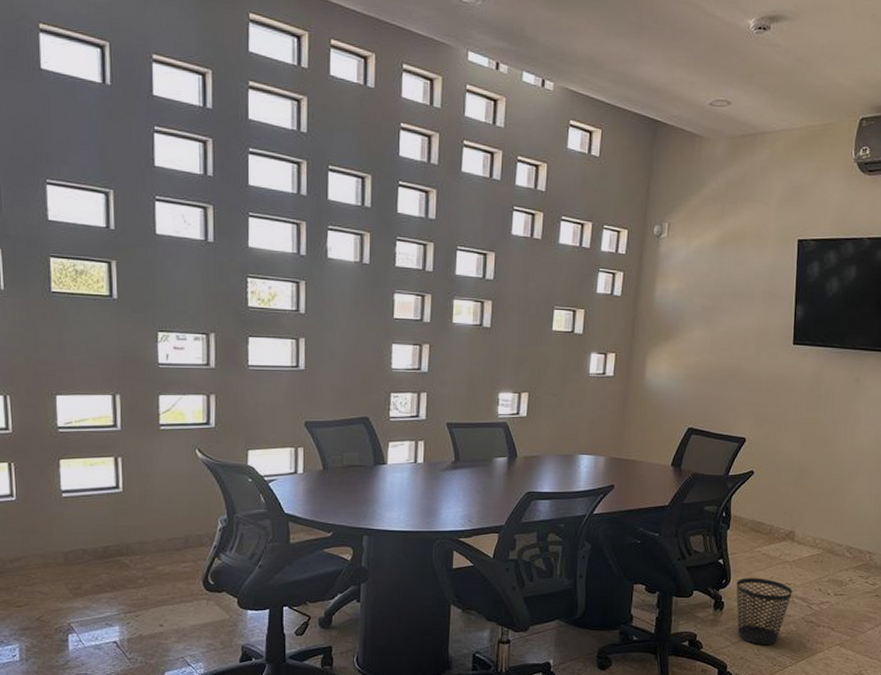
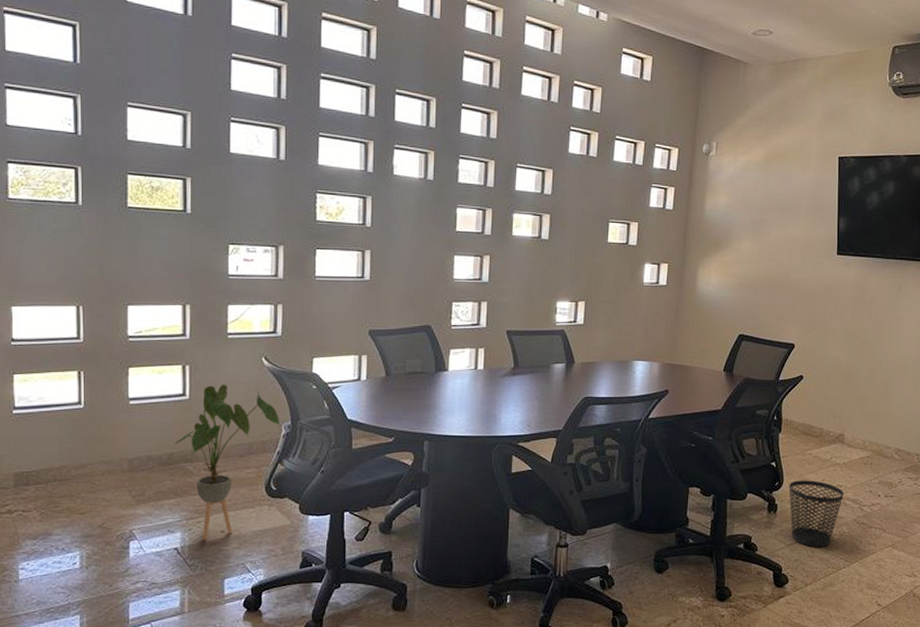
house plant: none [109,477,216,634] -> present [175,384,280,540]

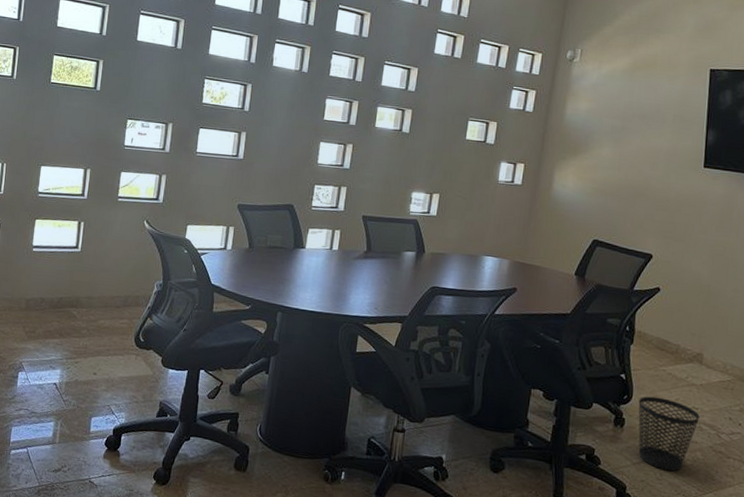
house plant: present [175,384,280,540] -> none [64,241,154,380]

